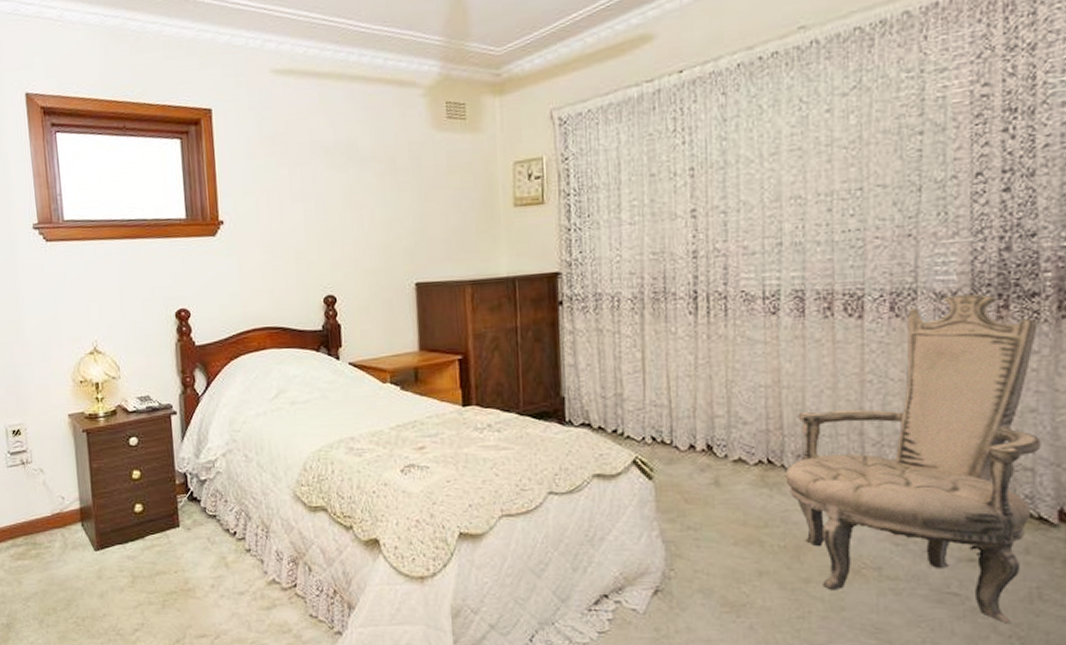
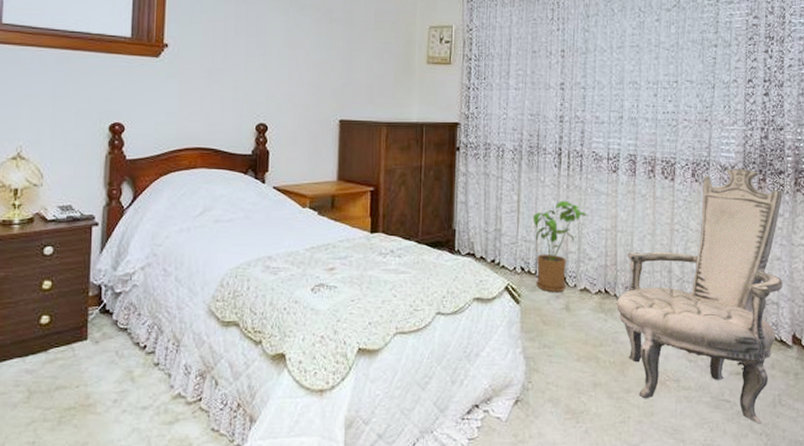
house plant: none [663,354,739,466] -> present [533,200,588,293]

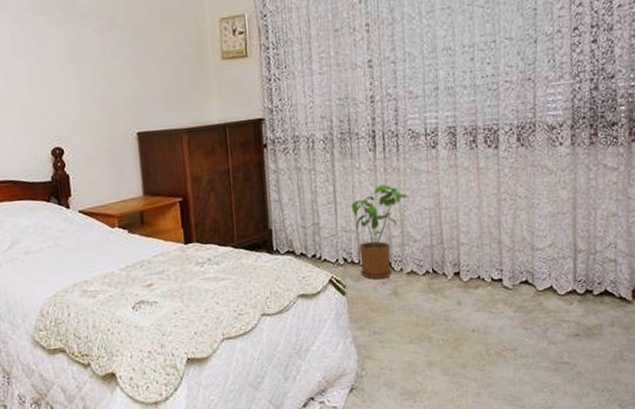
armchair: present [617,168,783,424] -> none [446,125,620,381]

